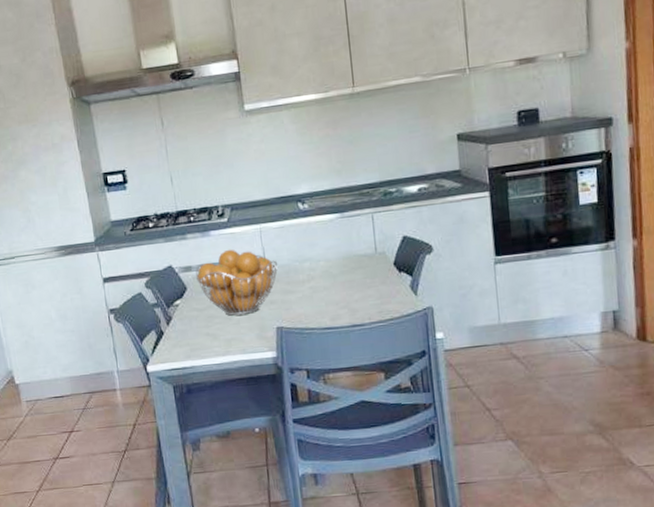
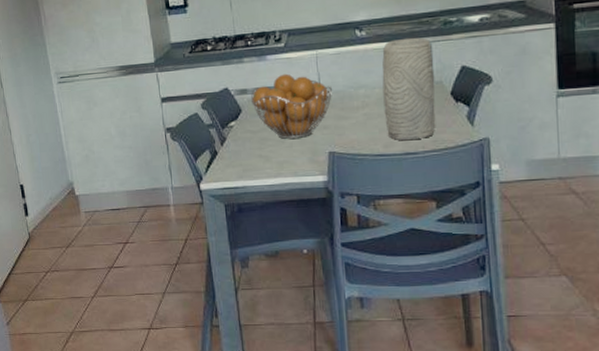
vase: none [325,209,380,313] -> present [382,37,435,141]

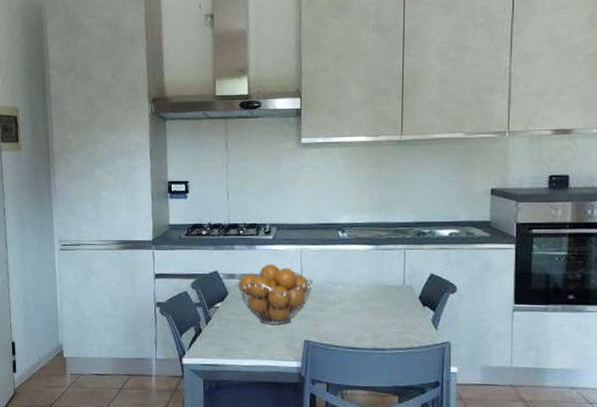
vase: present [382,37,435,141] -> none [358,243,406,337]

